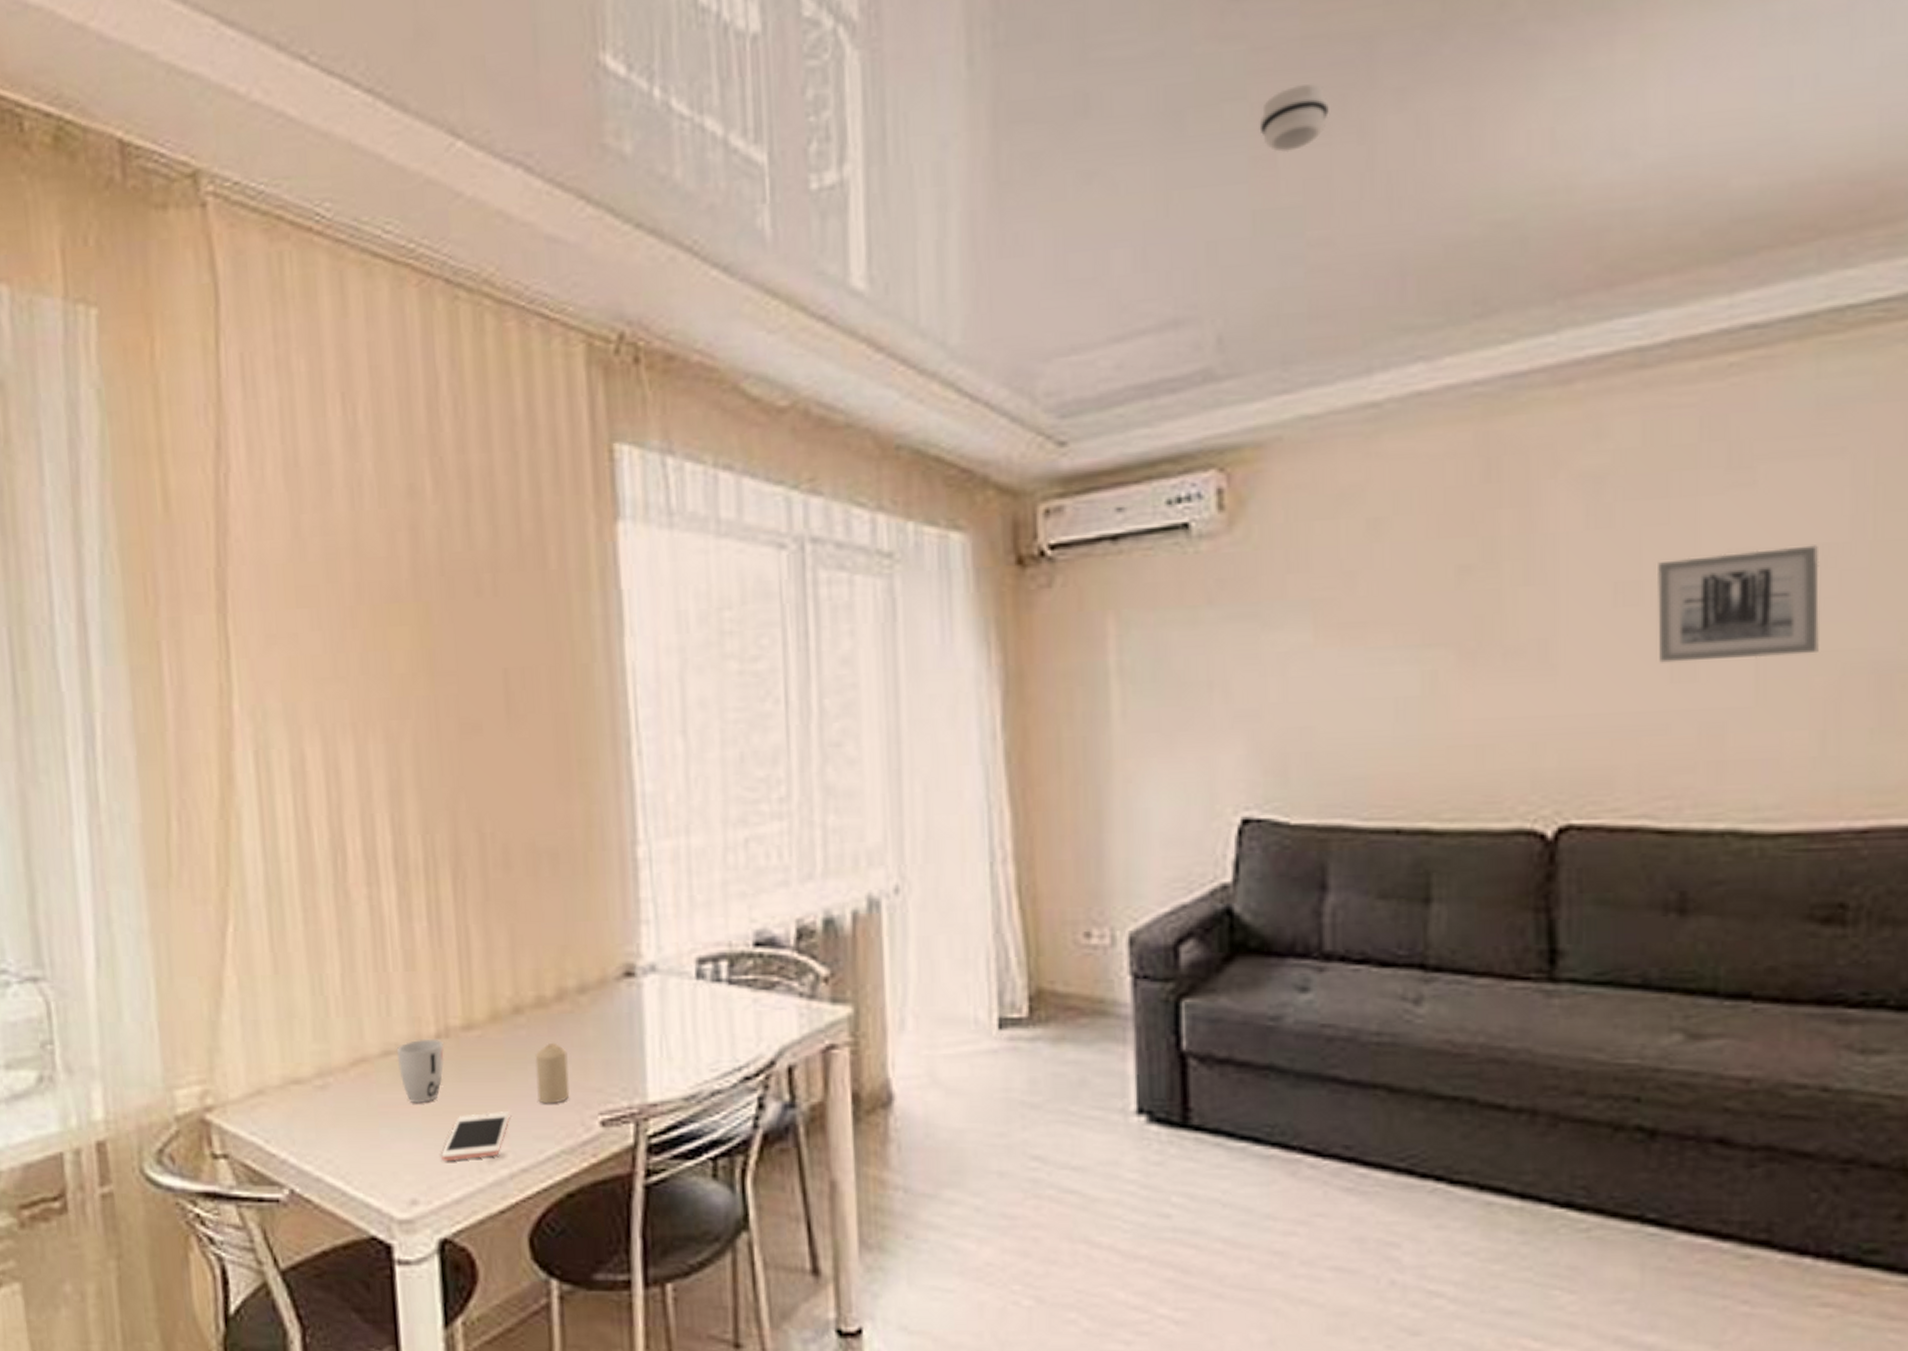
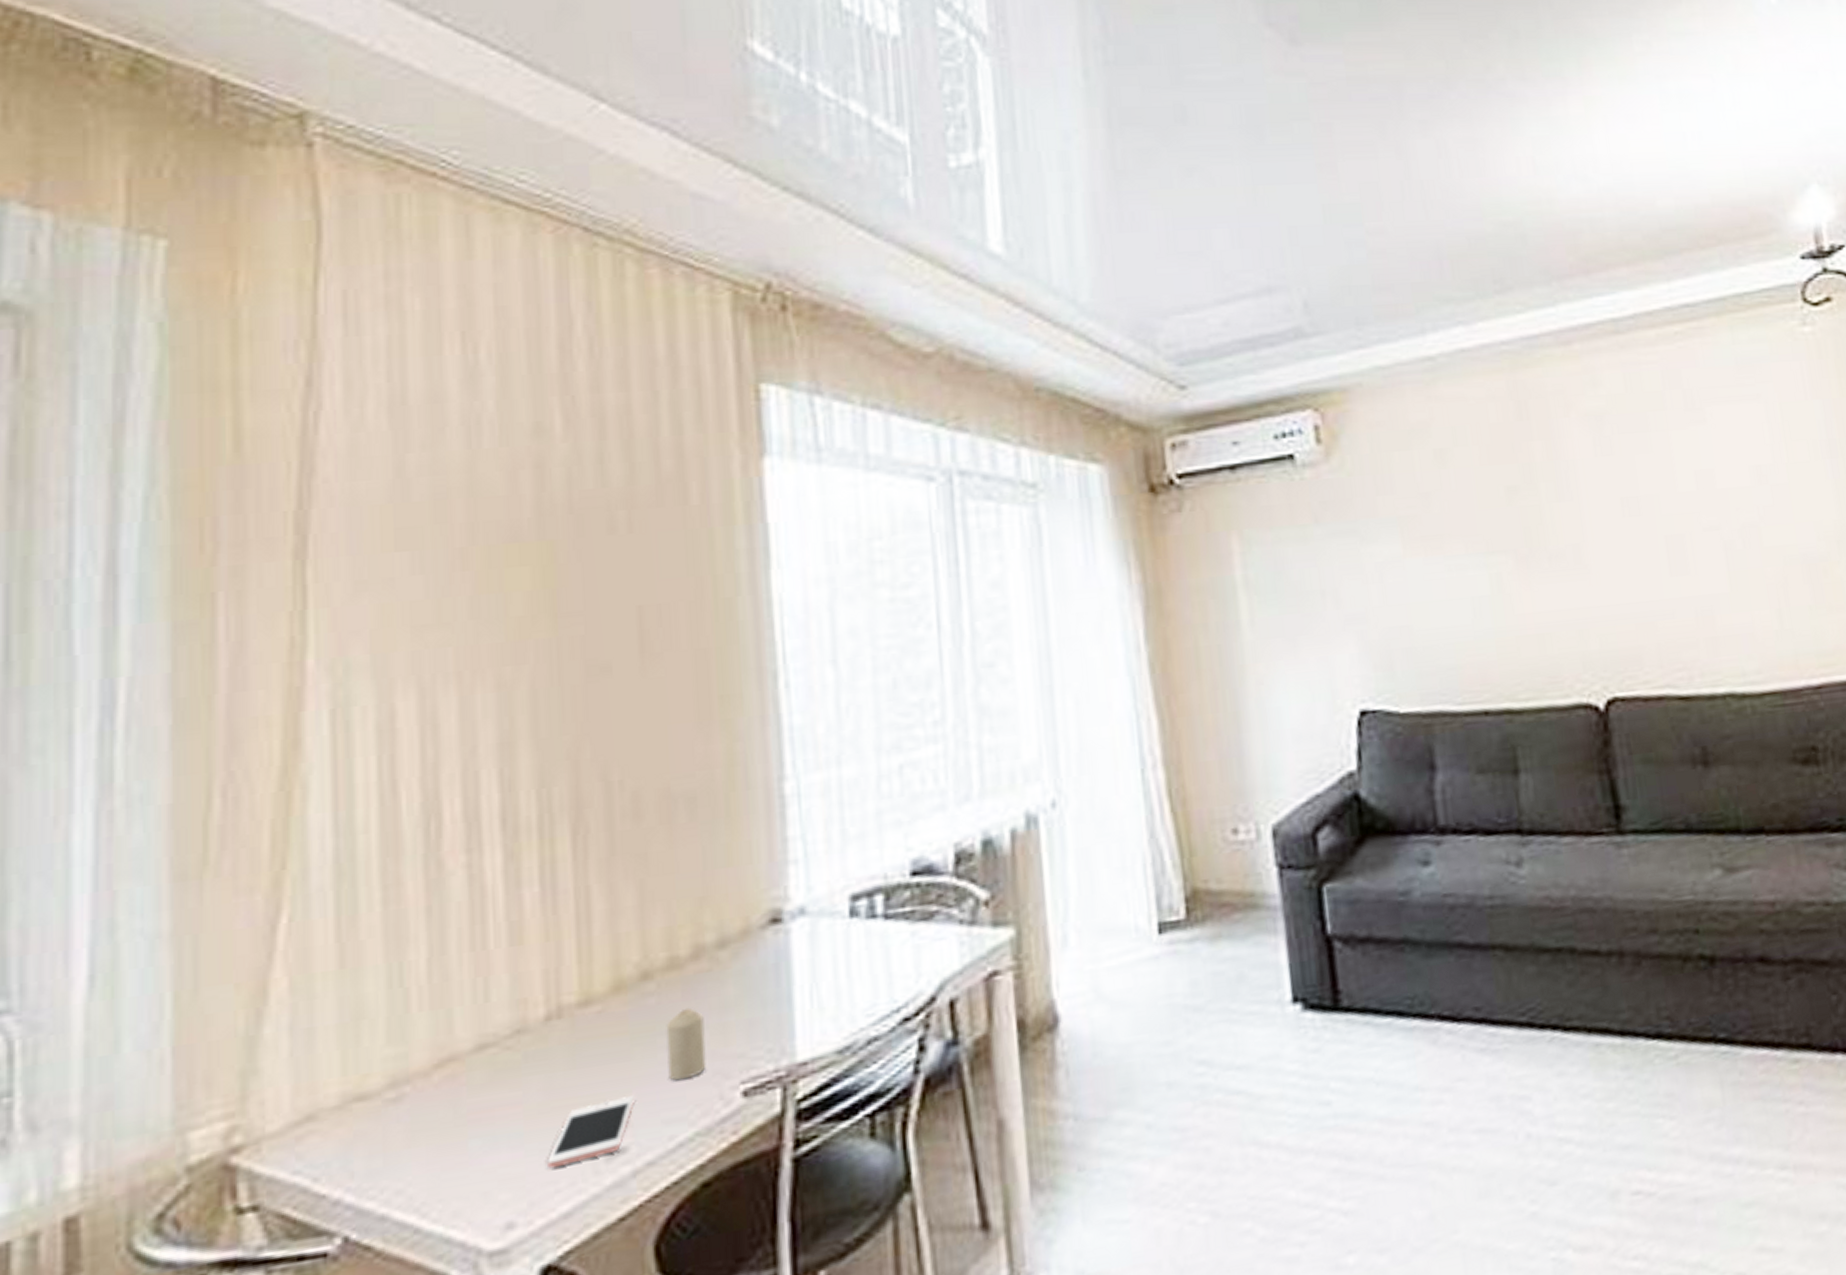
cup: present [396,1038,445,1104] -> none [494,1021,555,1104]
smoke detector: present [1259,84,1329,153] -> none [1321,112,1373,162]
wall art: present [1658,545,1820,663] -> none [1649,467,1766,561]

